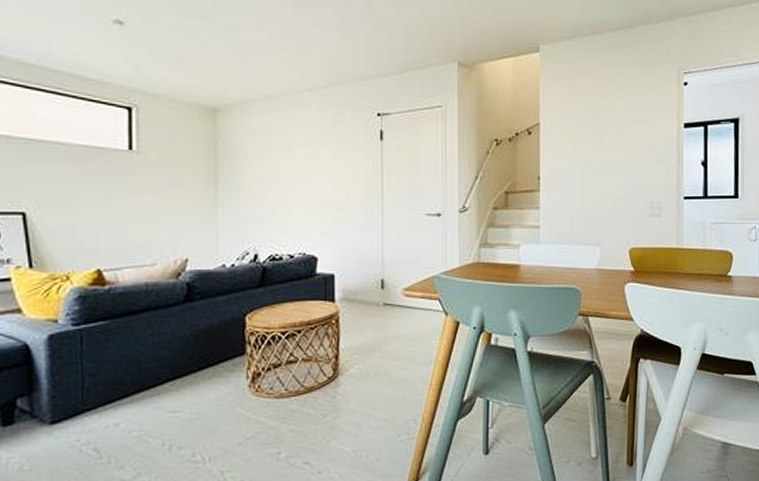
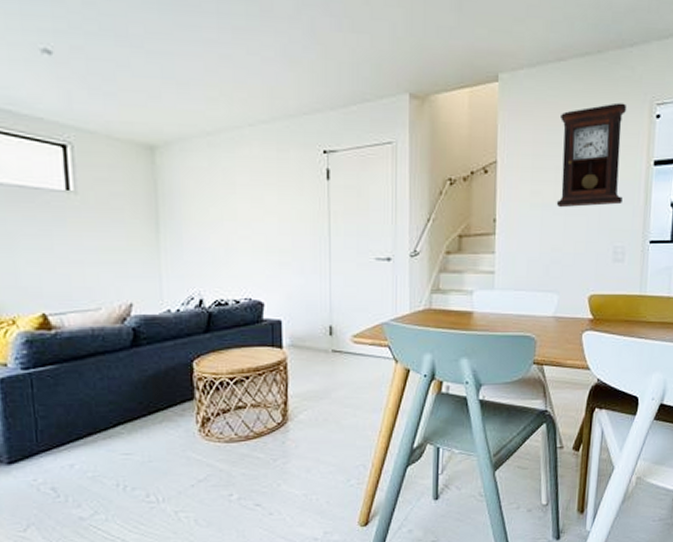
pendulum clock: none [596,71,657,167] -> present [556,102,627,208]

